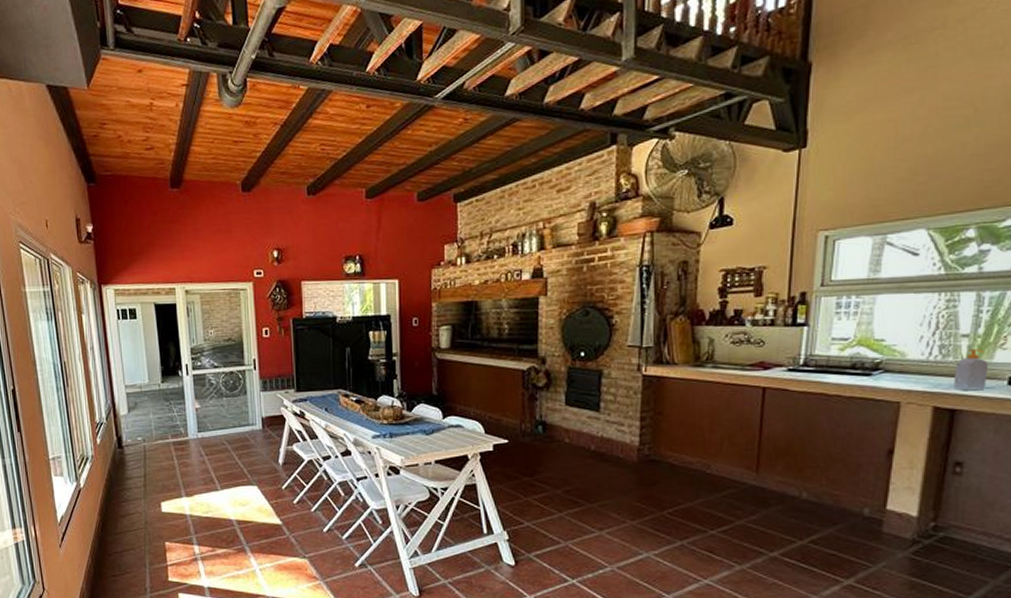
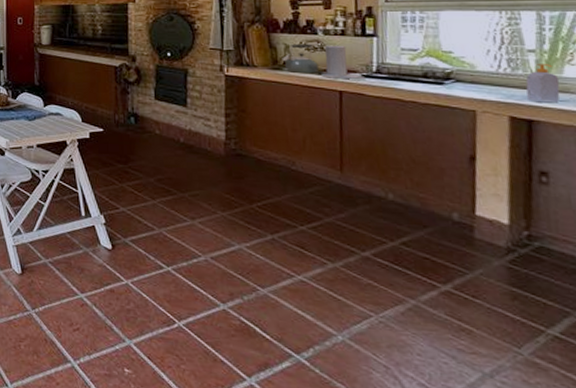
kettle: none [705,336,744,370] -> present [282,44,320,74]
paper towel: none [744,336,792,375] -> present [320,45,367,80]

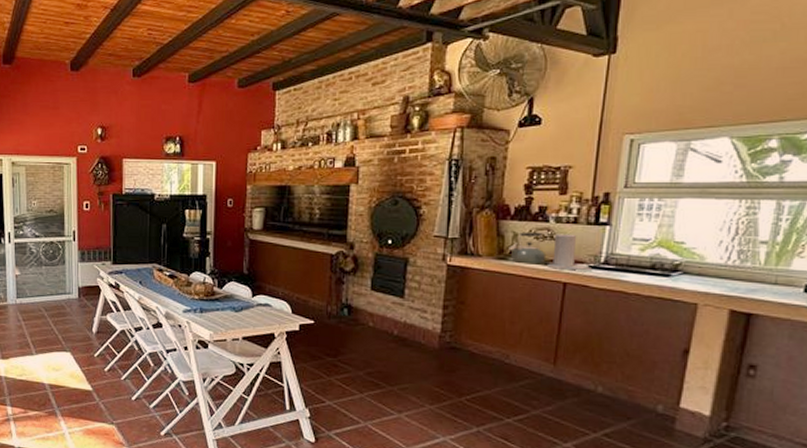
soap bottle: present [525,64,560,103] -> none [749,256,786,297]

